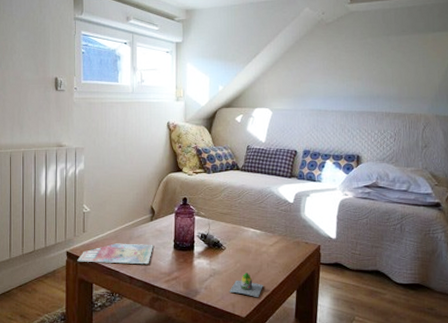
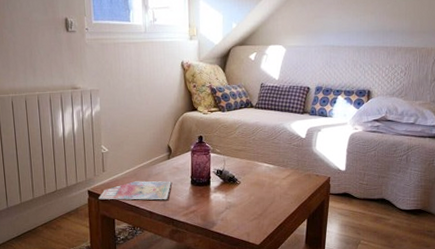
decorative egg: present [229,273,263,298] -> none [244,204,276,227]

